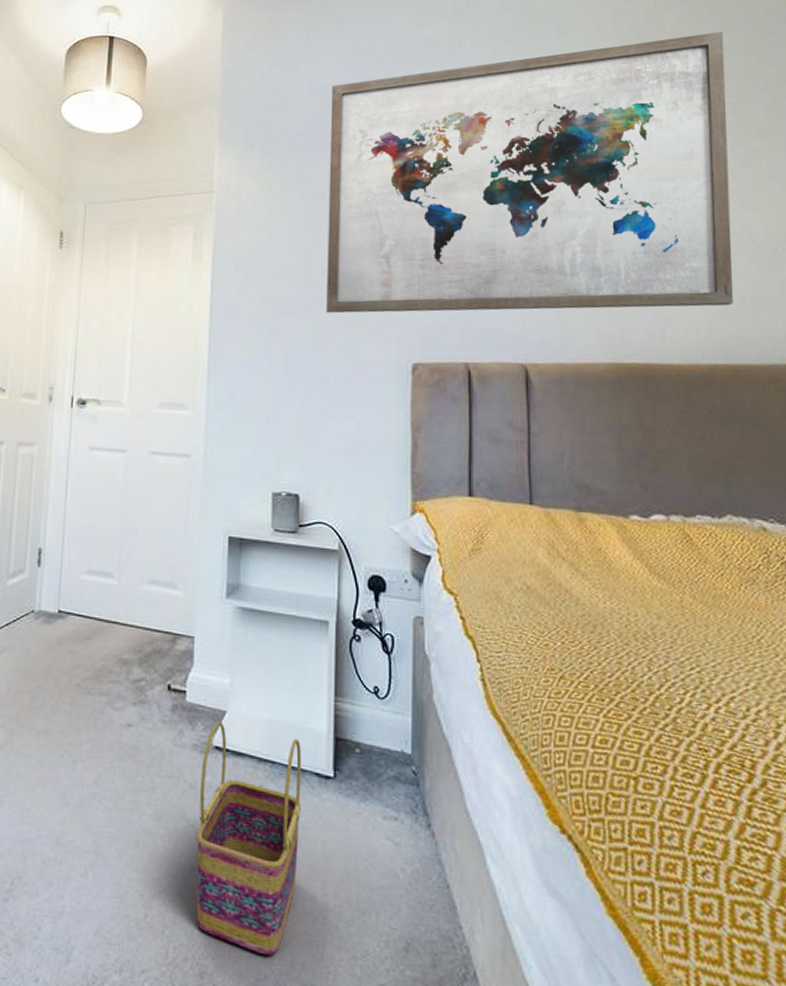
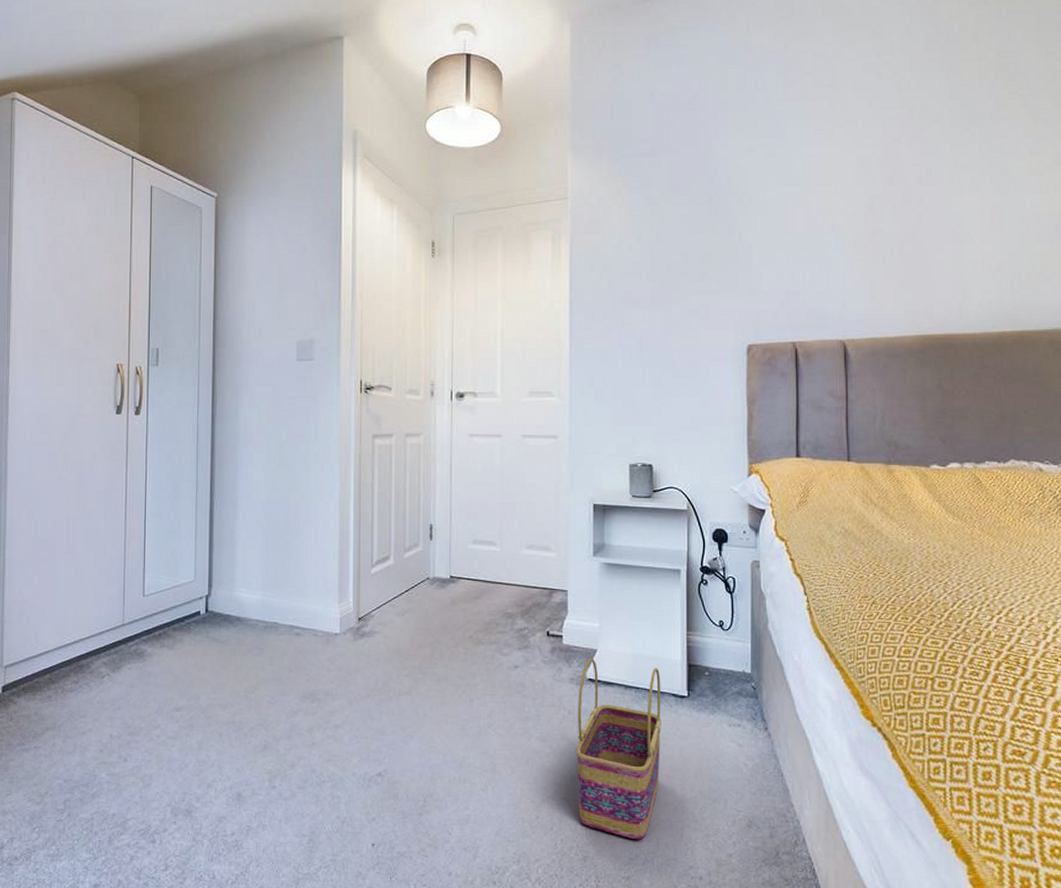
wall art: present [326,32,734,314] -> none [671,29,1021,304]

